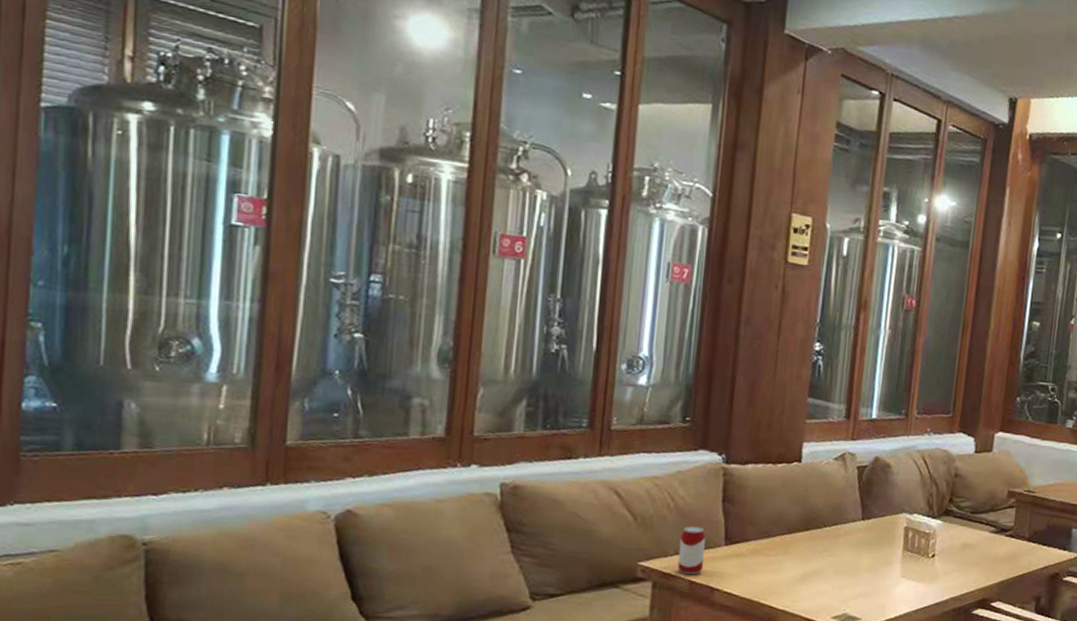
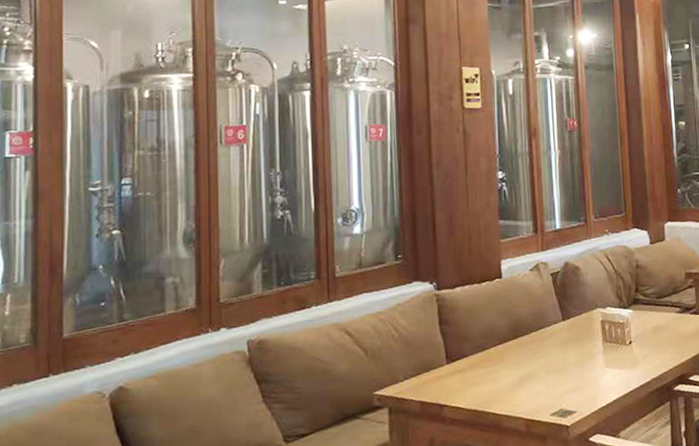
beverage can: present [677,526,706,574] -> none [407,351,431,396]

